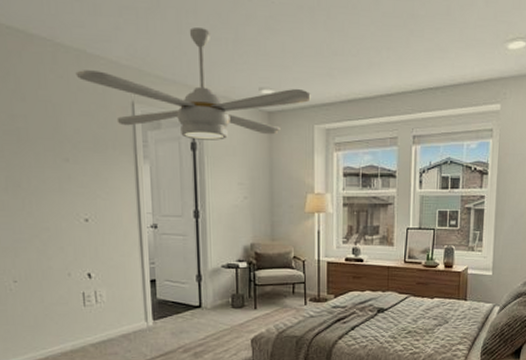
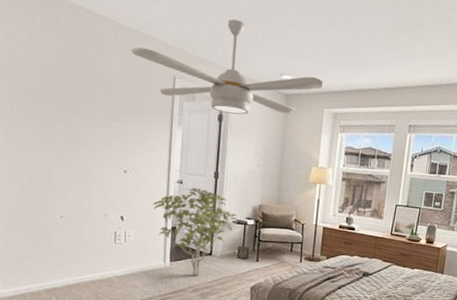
shrub: none [125,231,227,334] -> present [153,187,238,277]

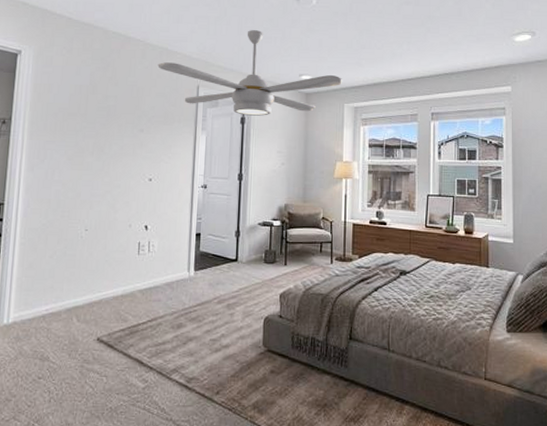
shrub: present [153,187,238,277] -> none [177,191,263,286]

